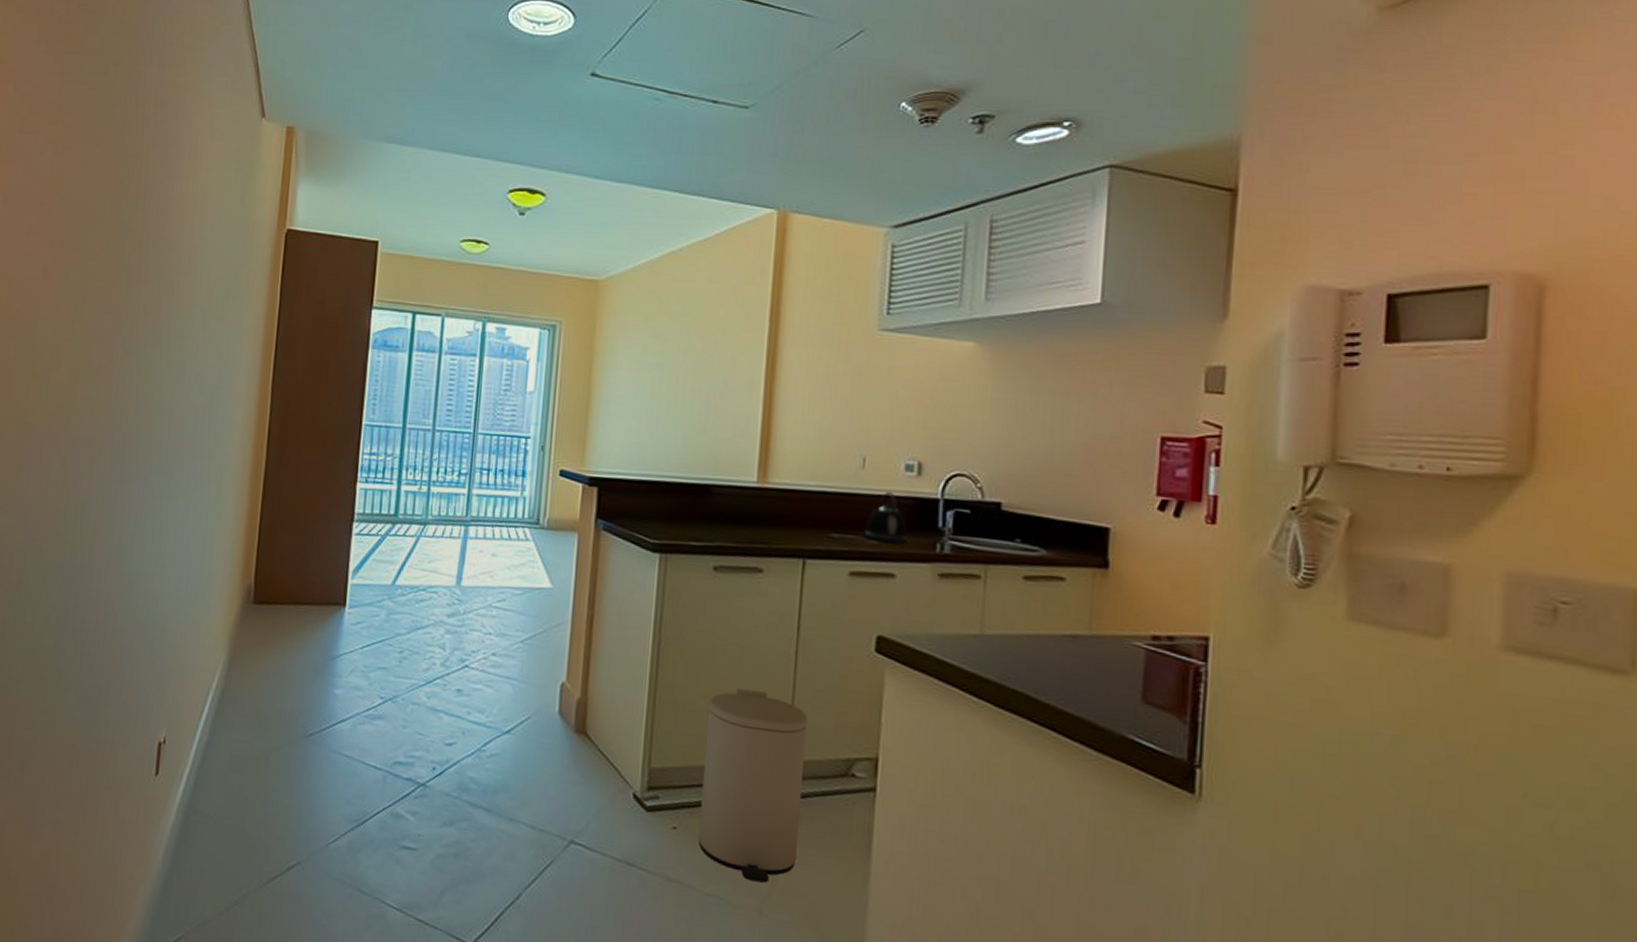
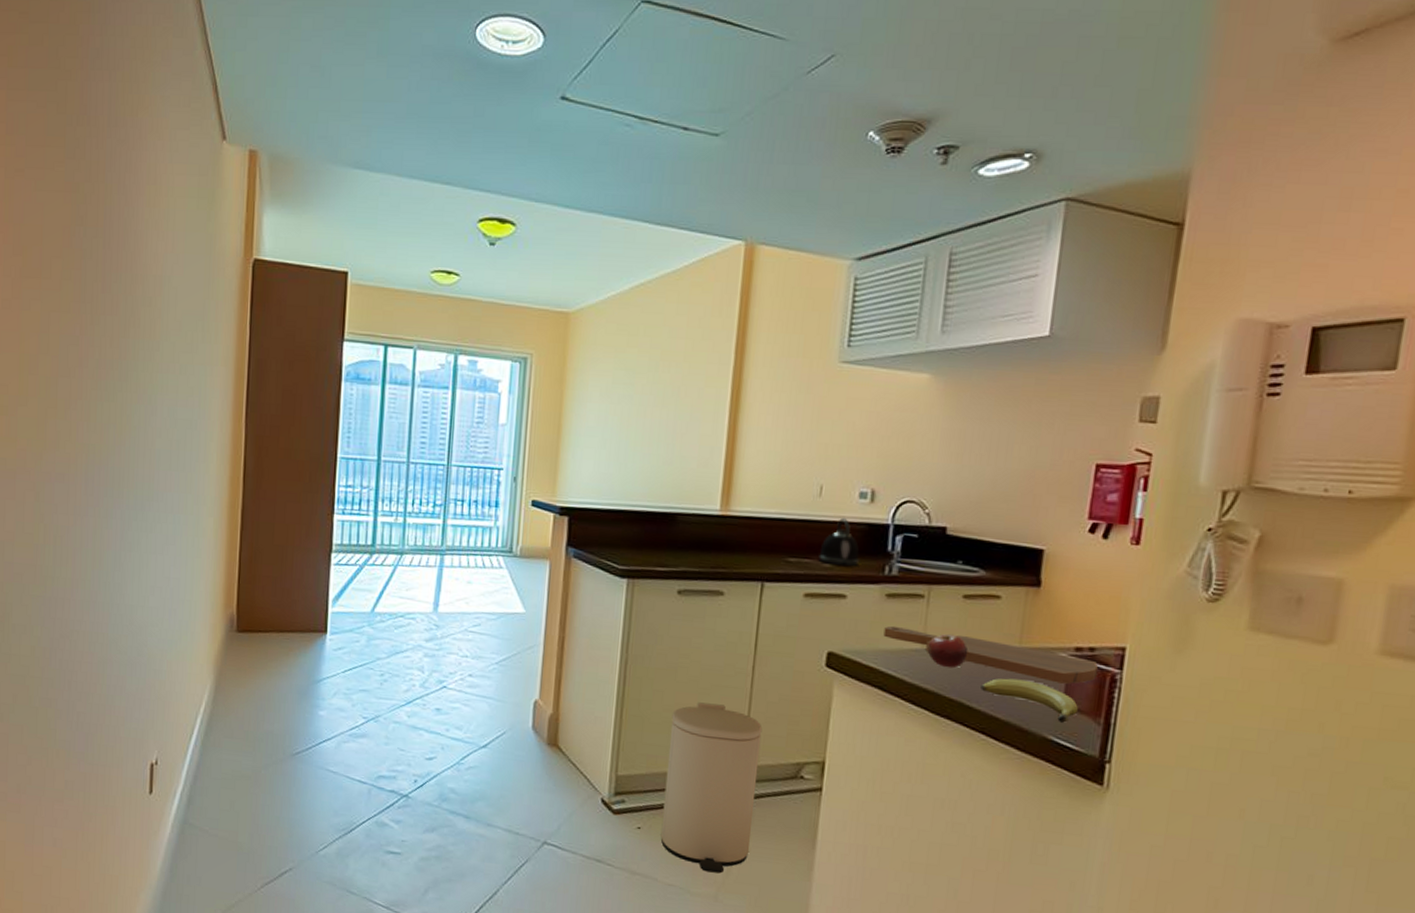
cutting board: none [937,608,1179,677] -> present [883,625,1098,684]
fruit: none [986,618,1032,657] -> present [927,633,969,669]
fruit: none [1048,668,1160,721] -> present [980,678,1078,723]

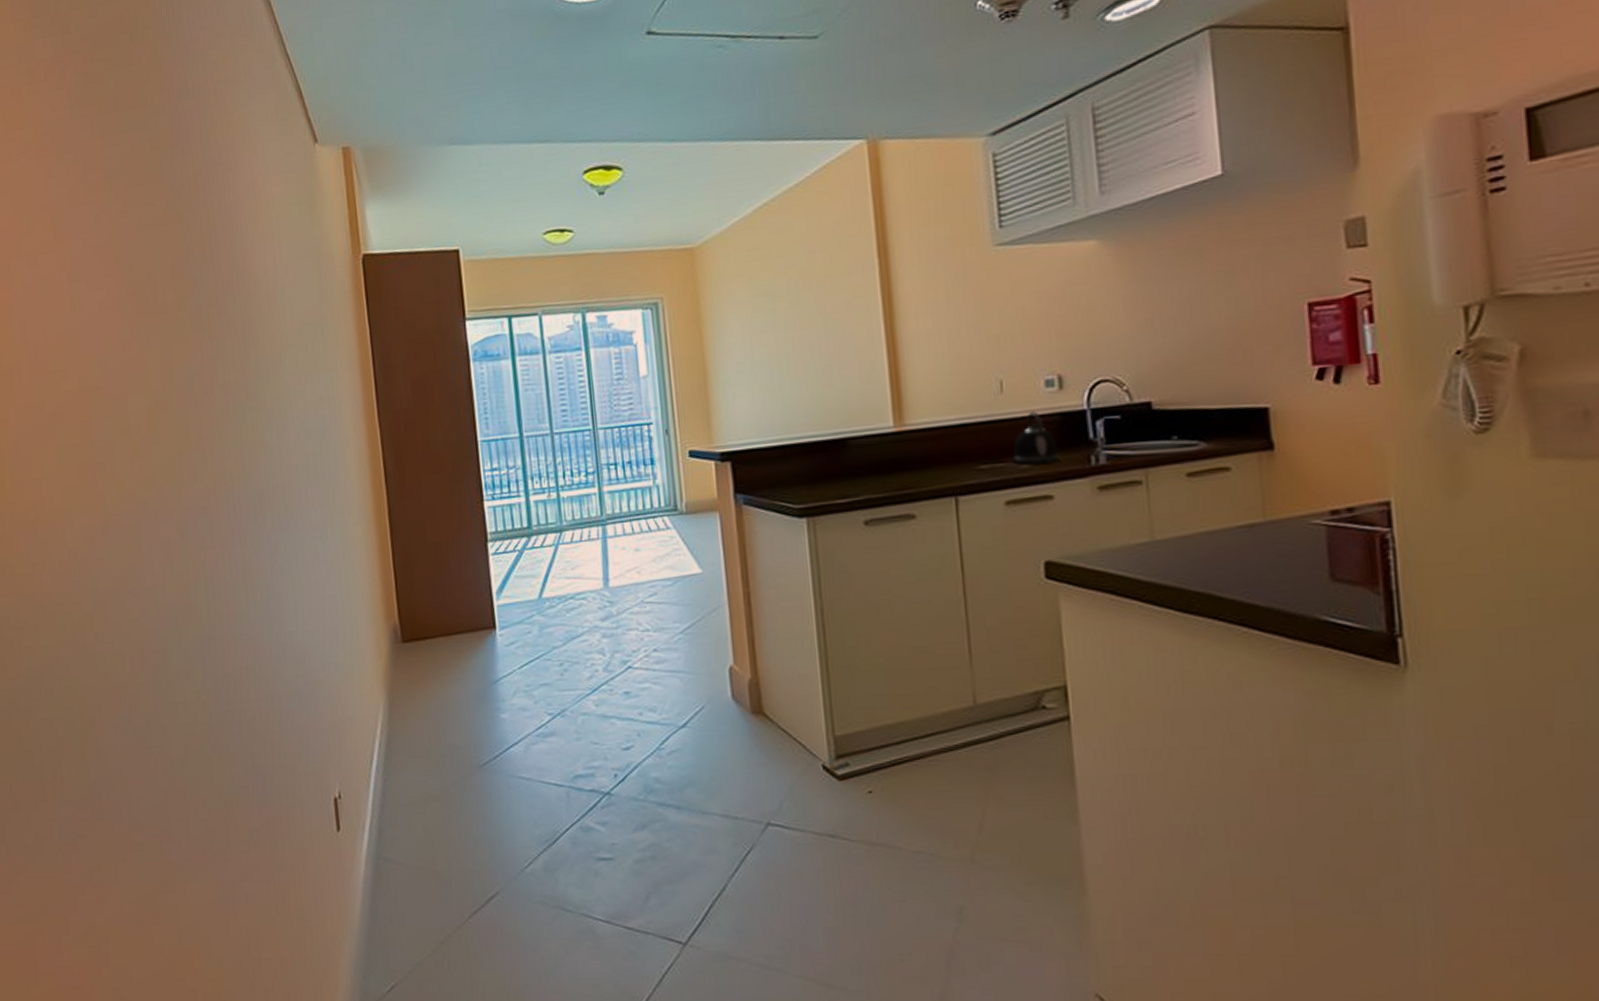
pedal bin: present [660,702,763,874] -> none [883,639,1000,831]
cutting board: present [883,625,1098,684] -> none [1104,518,1363,555]
fruit: present [927,633,969,669] -> none [1157,519,1206,558]
fruit: present [980,678,1078,723] -> none [1229,557,1349,599]

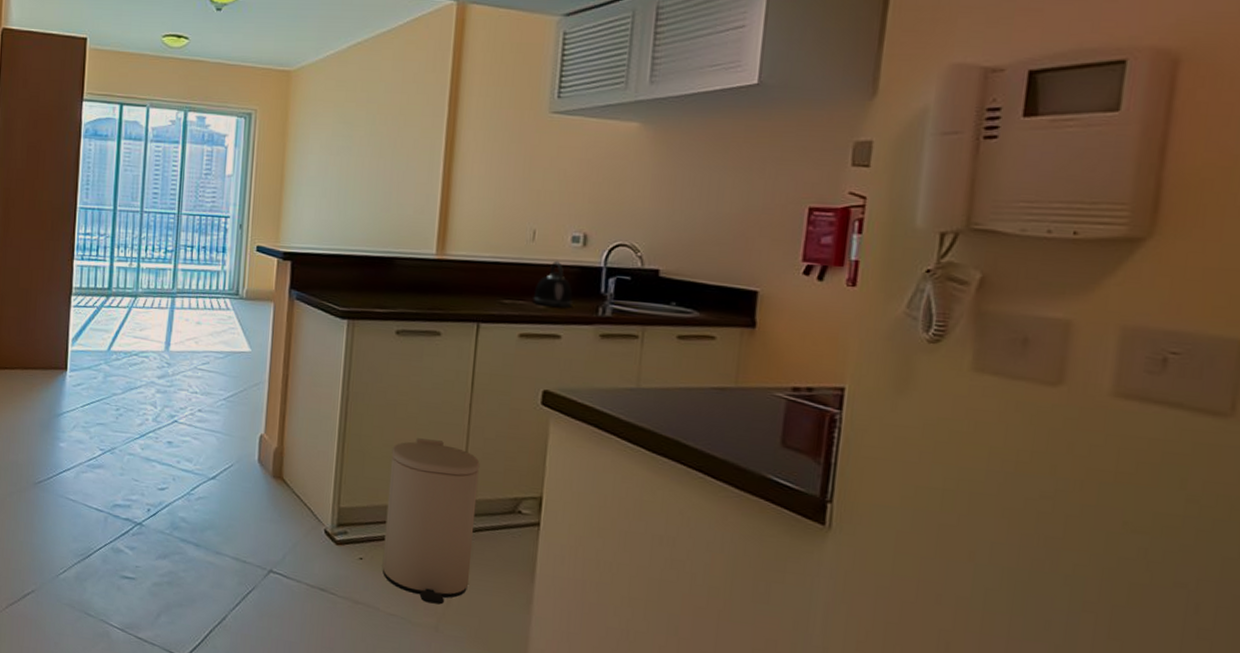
pedal bin: none [883,639,1000,831] -> present [382,438,480,605]

